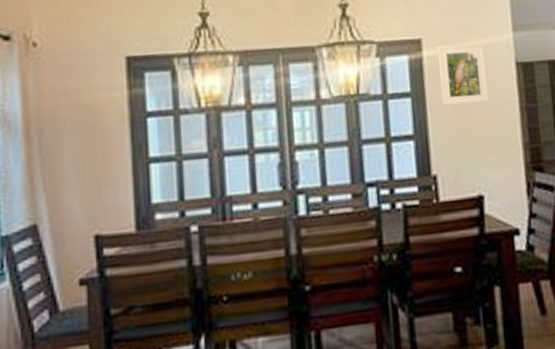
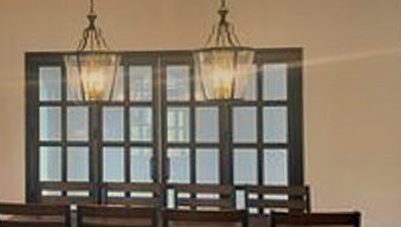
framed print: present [438,43,489,106] -> none [319,55,375,118]

